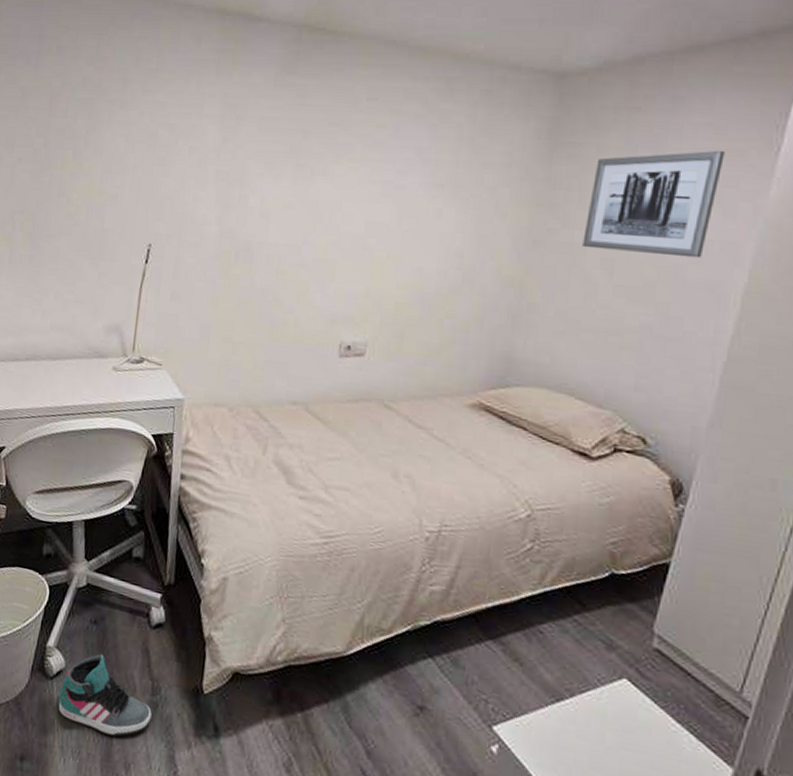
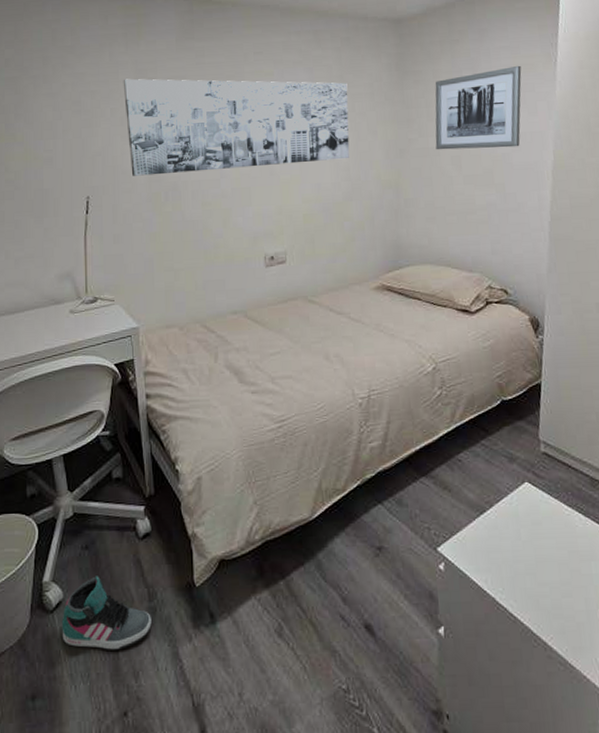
wall art: none [201,114,479,243] -> present [123,78,350,176]

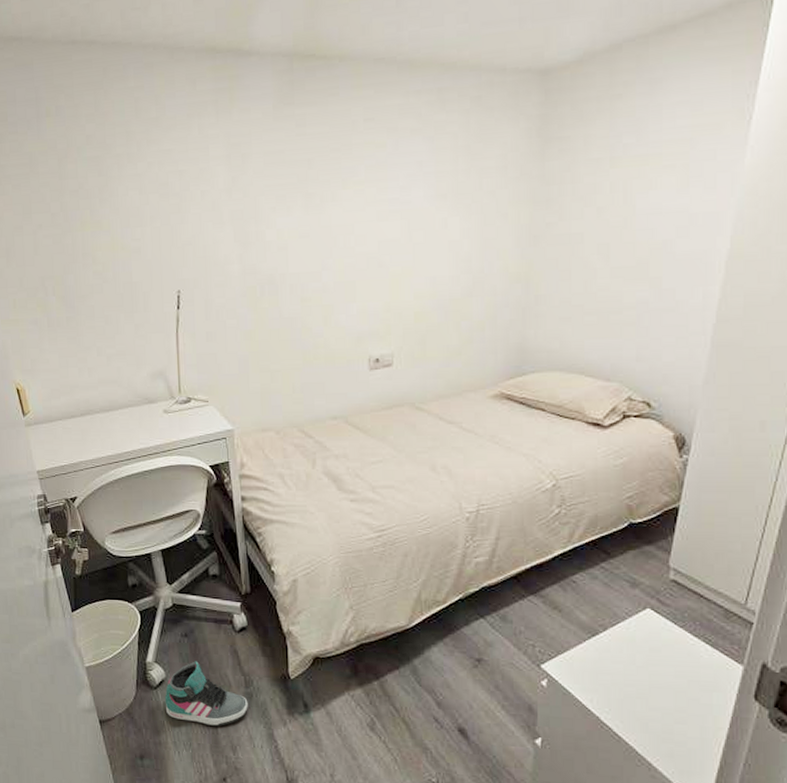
wall art: present [123,78,350,176] -> none [213,154,475,268]
wall art: present [435,65,522,150] -> none [579,126,702,237]

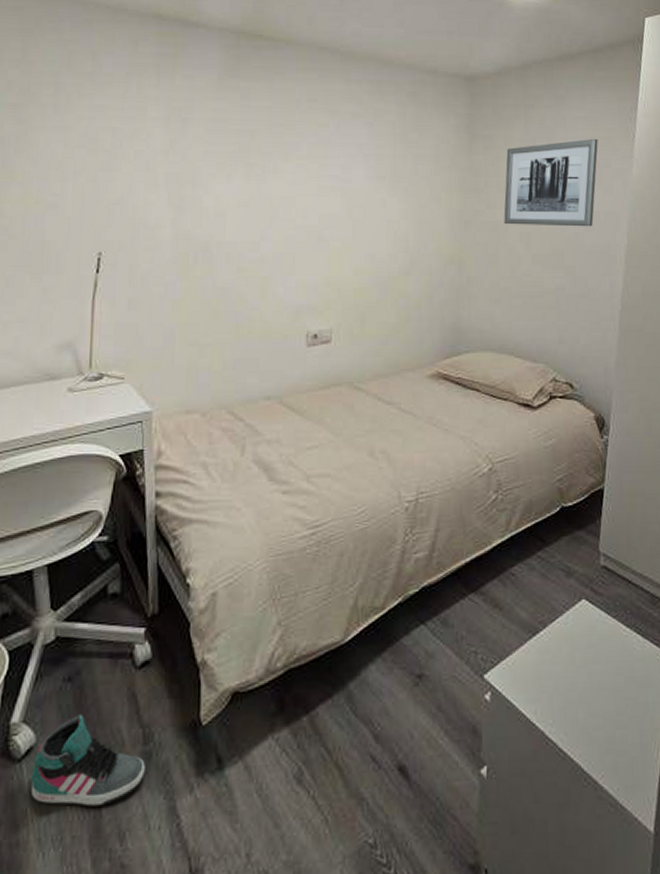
wall art: none [579,126,702,237] -> present [503,138,598,227]

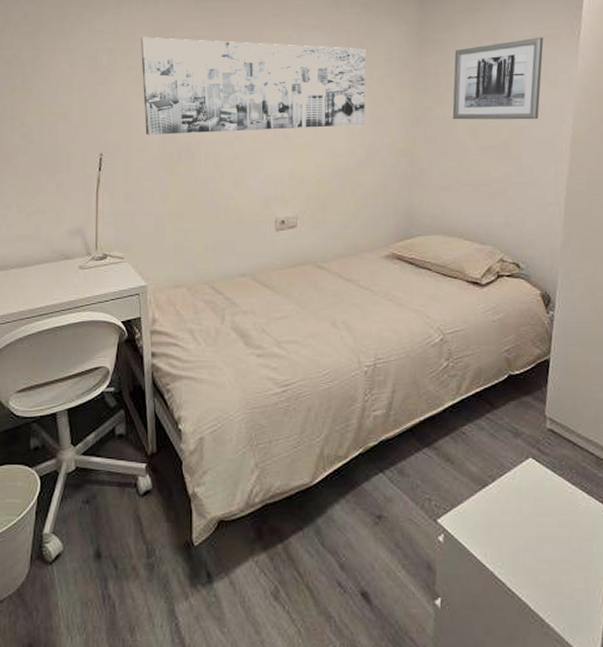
sneaker: present [30,714,145,807] -> none [60,530,149,604]
wall art: none [151,117,411,232] -> present [140,37,366,135]

